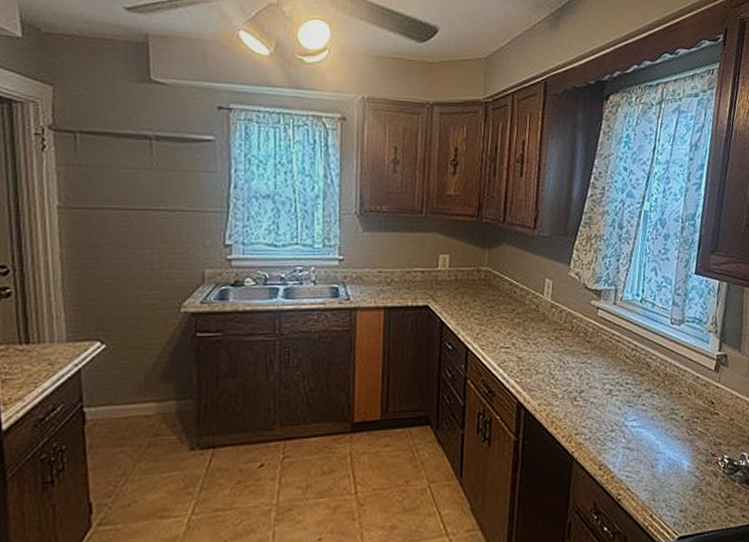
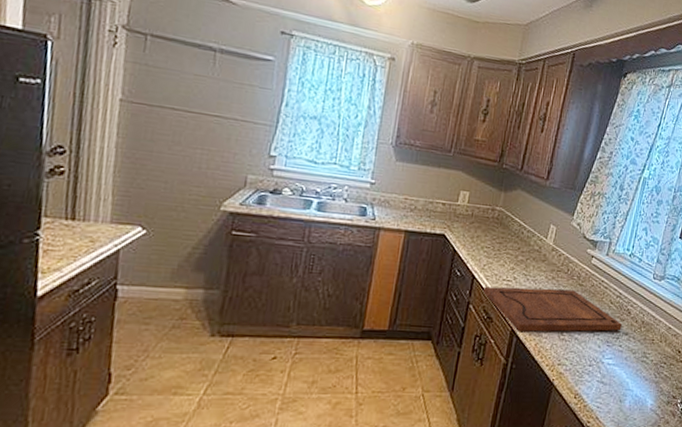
cutting board: none [480,349,642,402] -> present [483,286,622,332]

